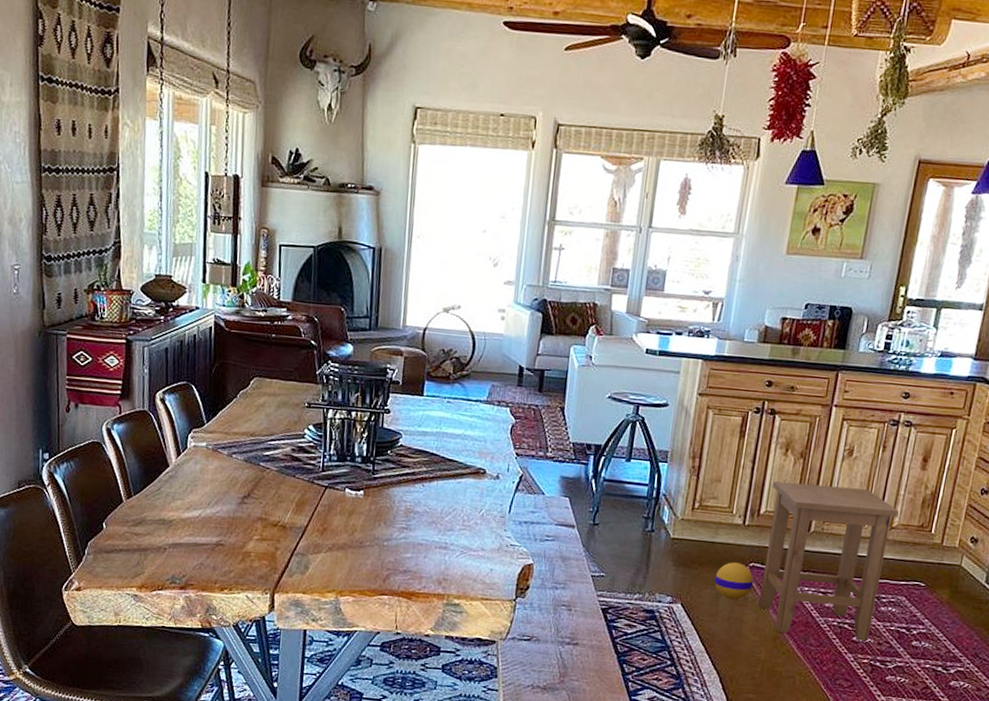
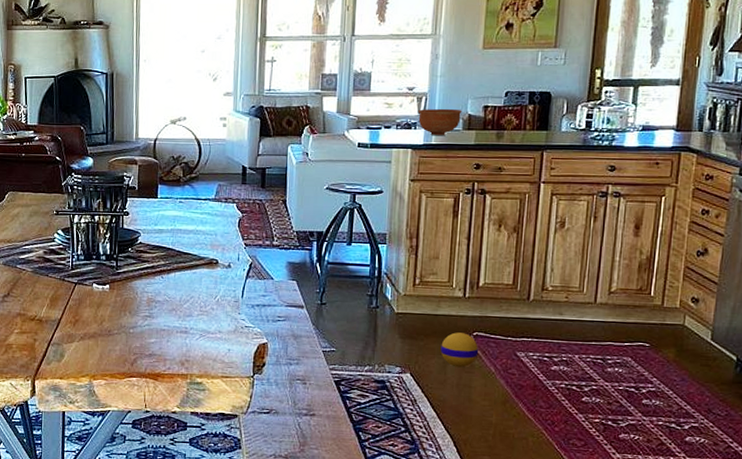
bowl: none [712,316,759,348] -> present [417,108,463,136]
stool: present [758,481,899,641] -> none [485,255,616,401]

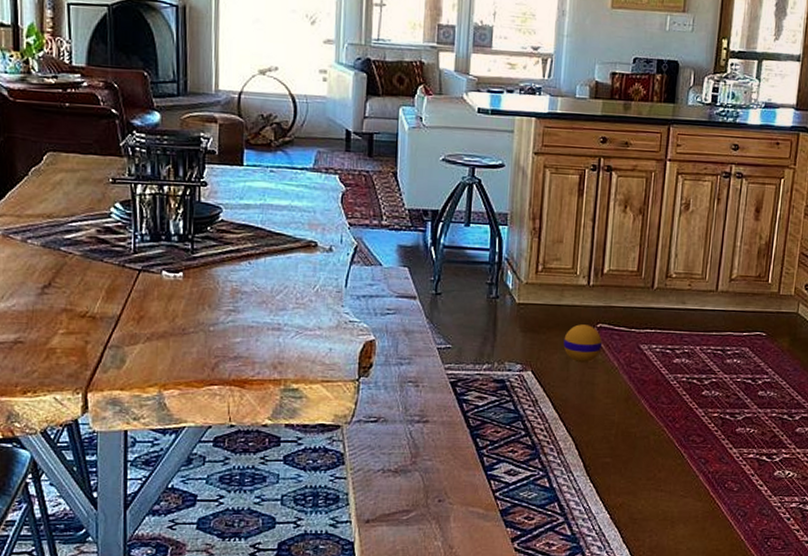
bowl: present [417,108,463,136] -> none [542,72,589,105]

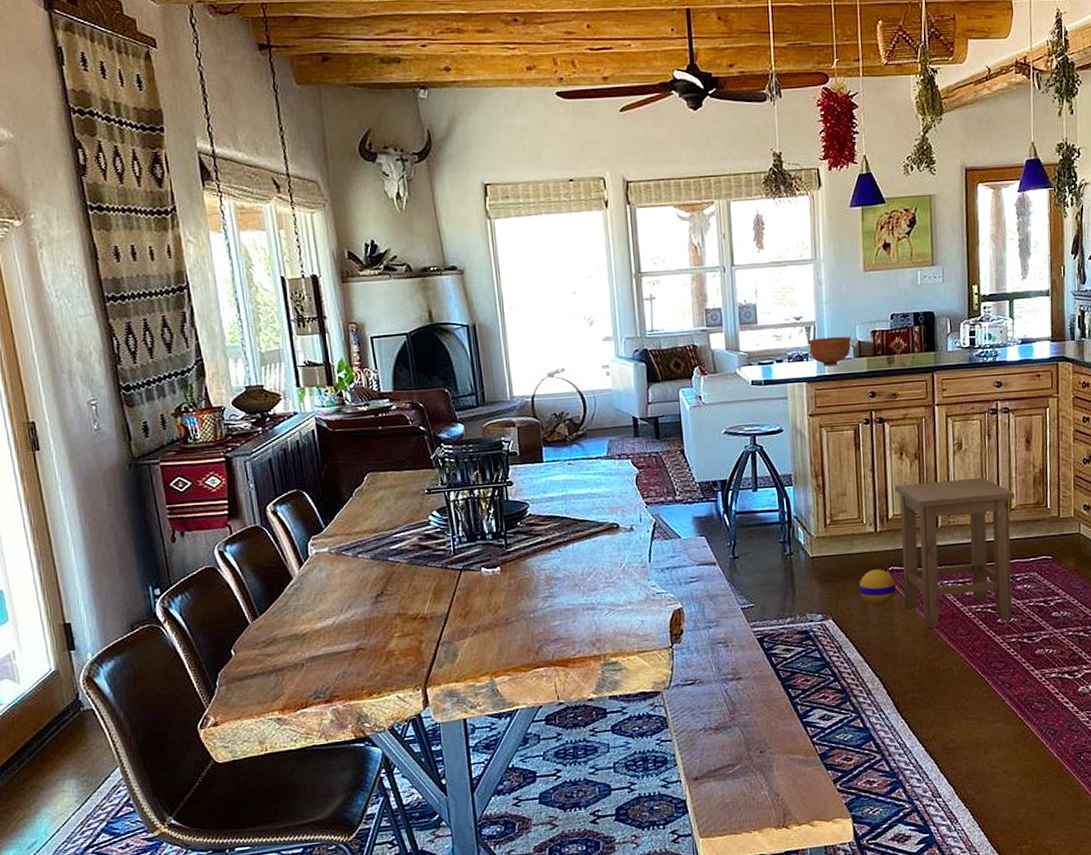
bowl: none [542,72,589,105] -> present [807,336,852,367]
stool: none [609,239,737,394] -> present [894,478,1015,630]

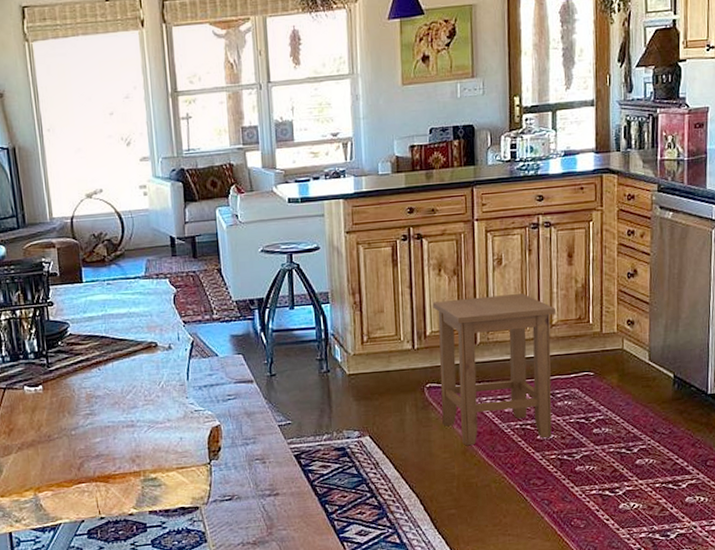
bowl: present [807,336,852,367] -> none [344,151,389,183]
toy ball: present [859,569,896,606] -> none [396,386,434,423]

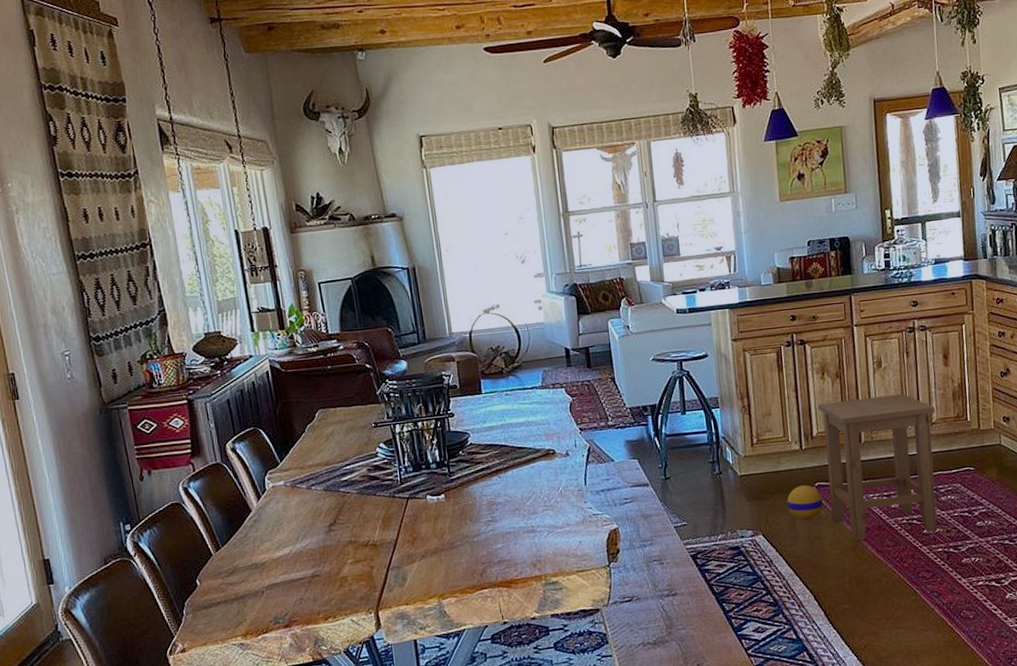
toy ball: none [396,386,434,423] -> present [787,485,823,521]

